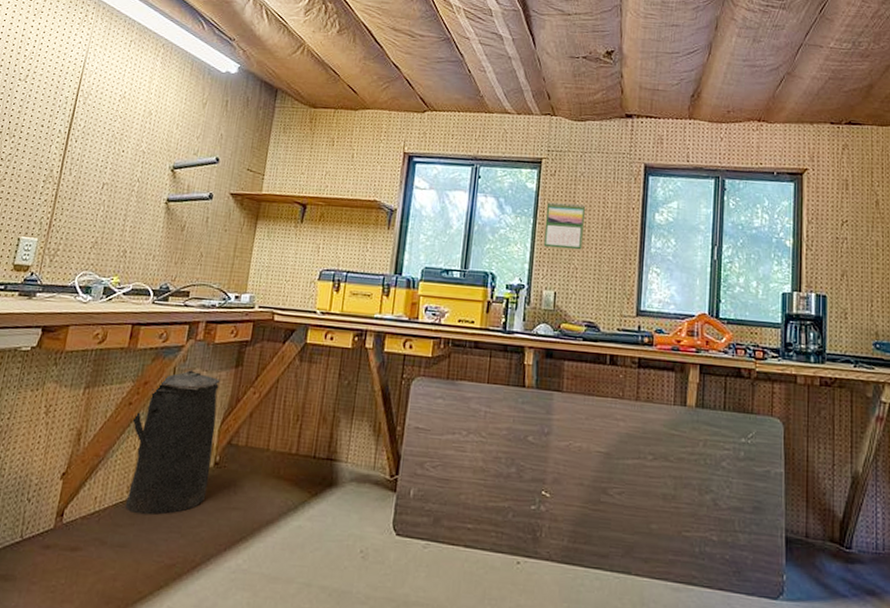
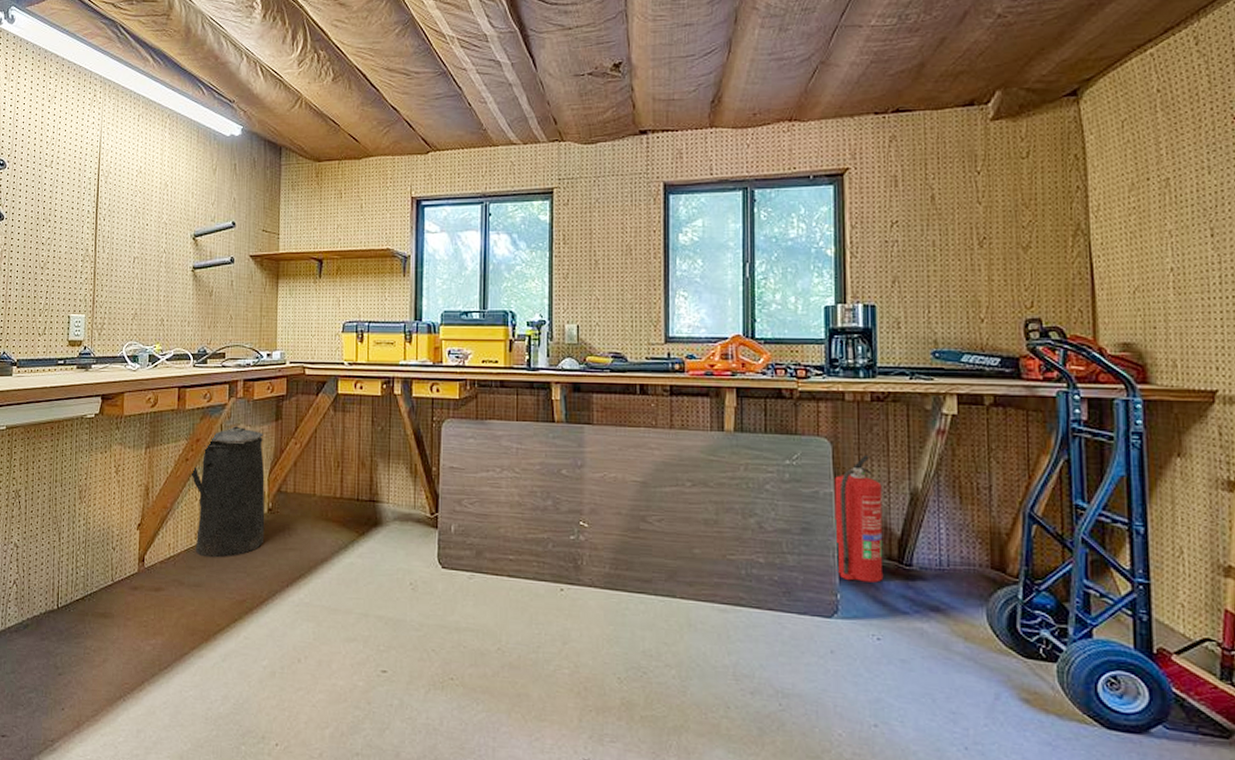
calendar: present [543,202,586,250] -> none [561,232,604,280]
fire extinguisher: none [783,438,827,565] -> present [834,456,884,583]

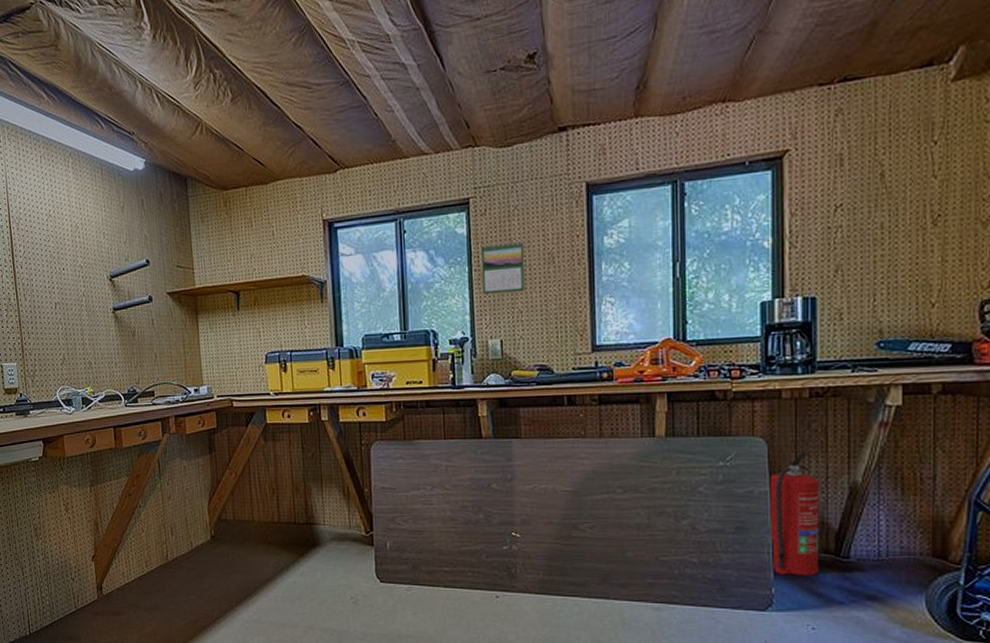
trash can: present [190,425,265,558] -> none [134,459,211,583]
calendar: none [561,232,604,280] -> present [480,241,525,295]

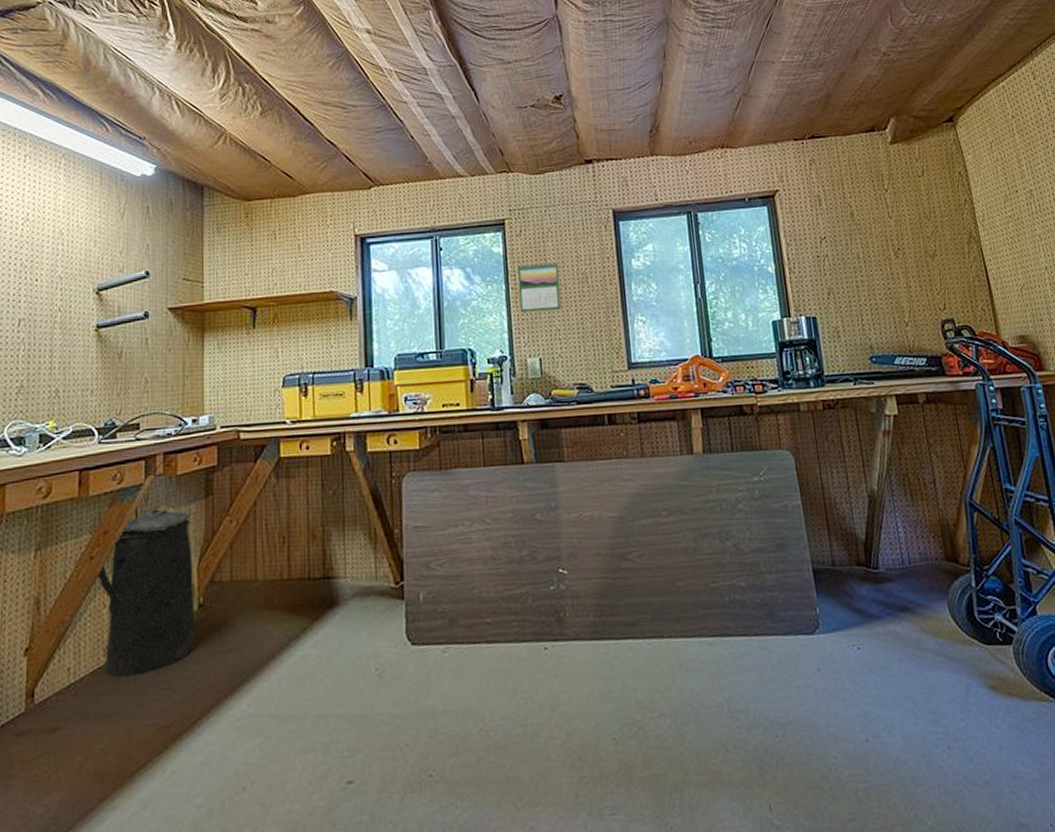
trash can: none [134,459,211,583] -> present [95,507,195,678]
fire extinguisher: present [770,452,820,576] -> none [800,463,856,593]

